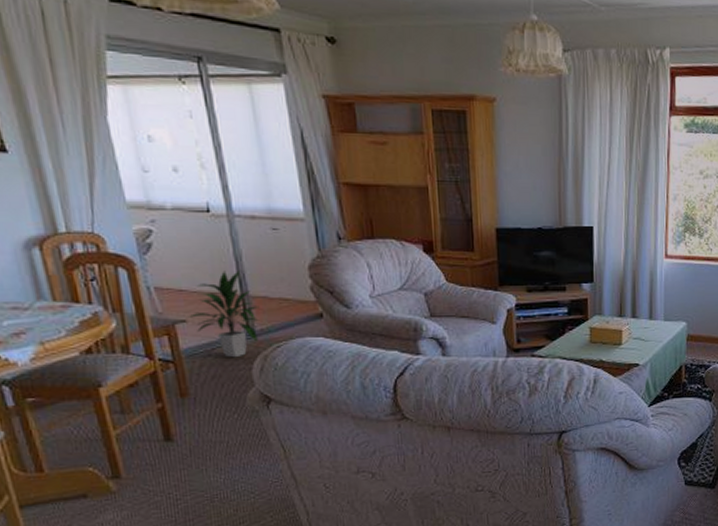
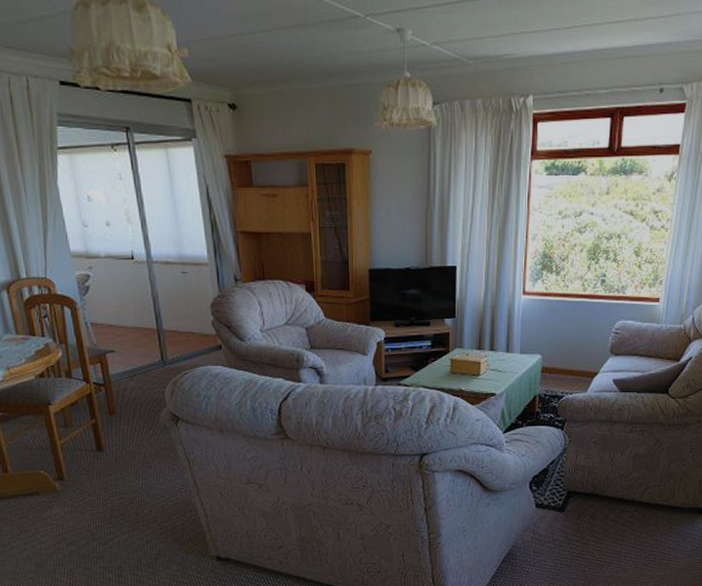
indoor plant: present [187,269,260,358] -> none [115,307,171,383]

